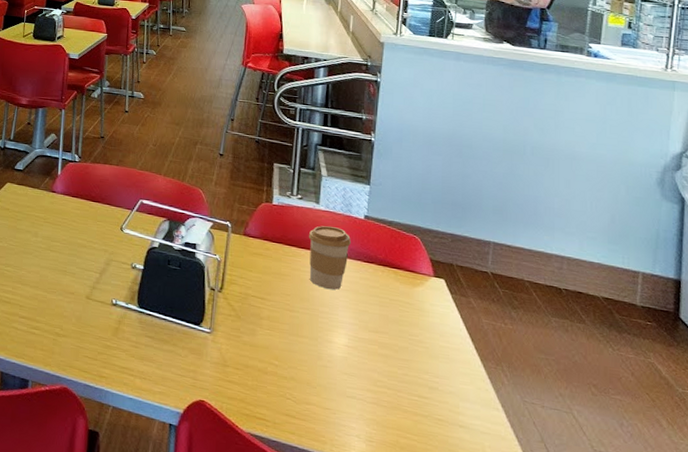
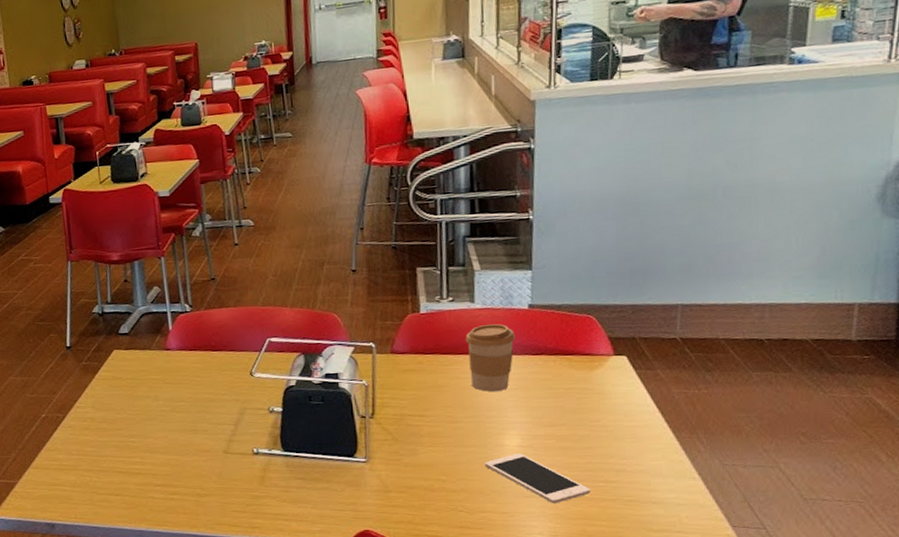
cell phone: none [314,352,406,409] -> present [484,453,591,504]

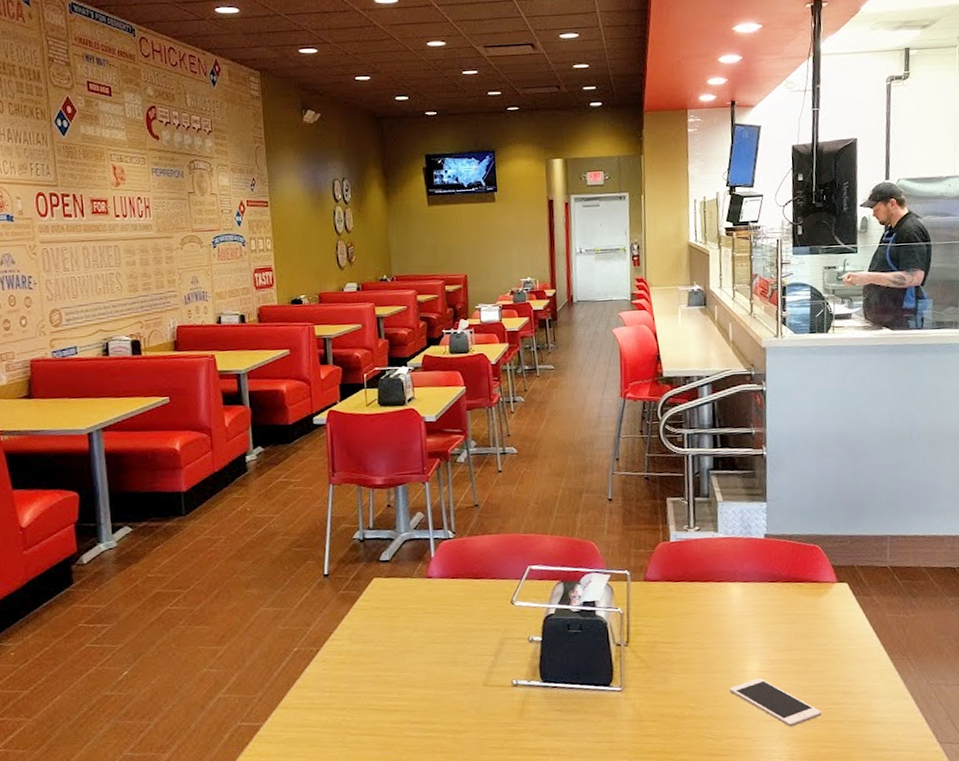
coffee cup: present [465,324,515,392] -> none [710,552,754,619]

